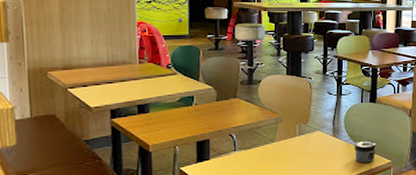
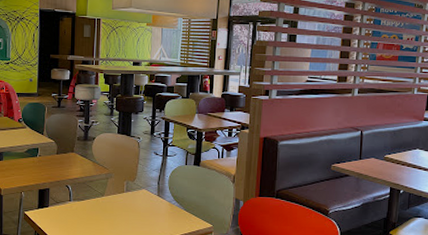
jar: present [355,139,376,163] -> none [177,201,198,225]

